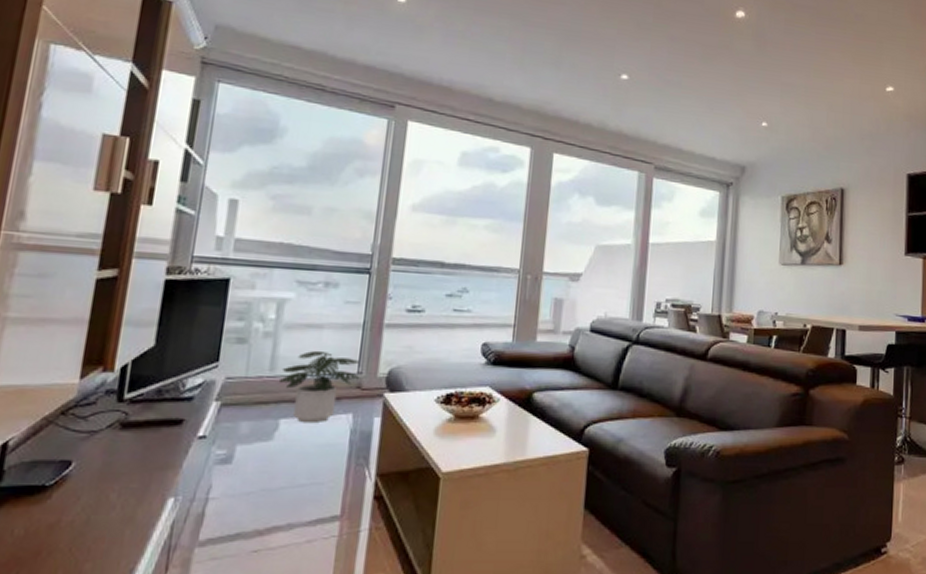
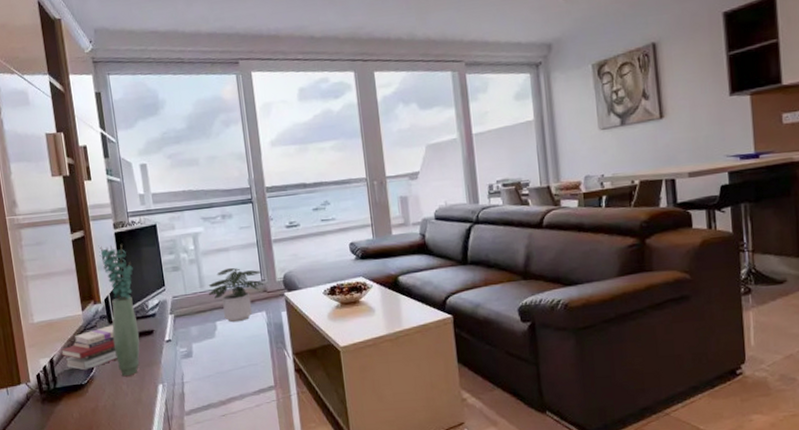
books: none [25,404,123,466] -> present [61,325,118,371]
vase: none [112,292,179,482] -> present [98,244,140,377]

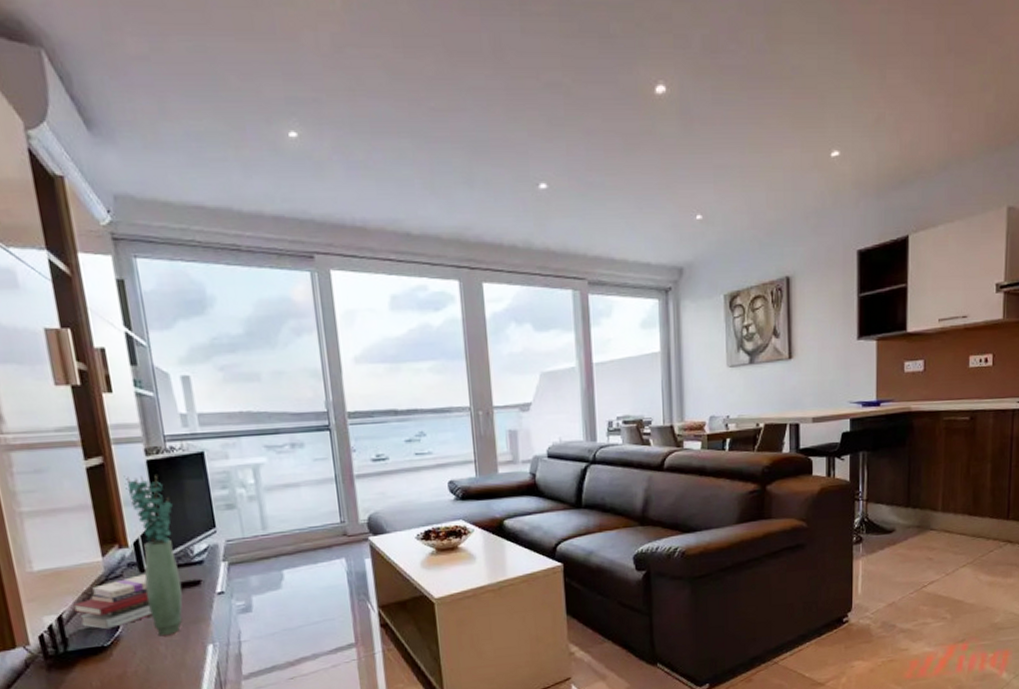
potted plant: present [208,267,264,323] -> none [272,506,344,571]

